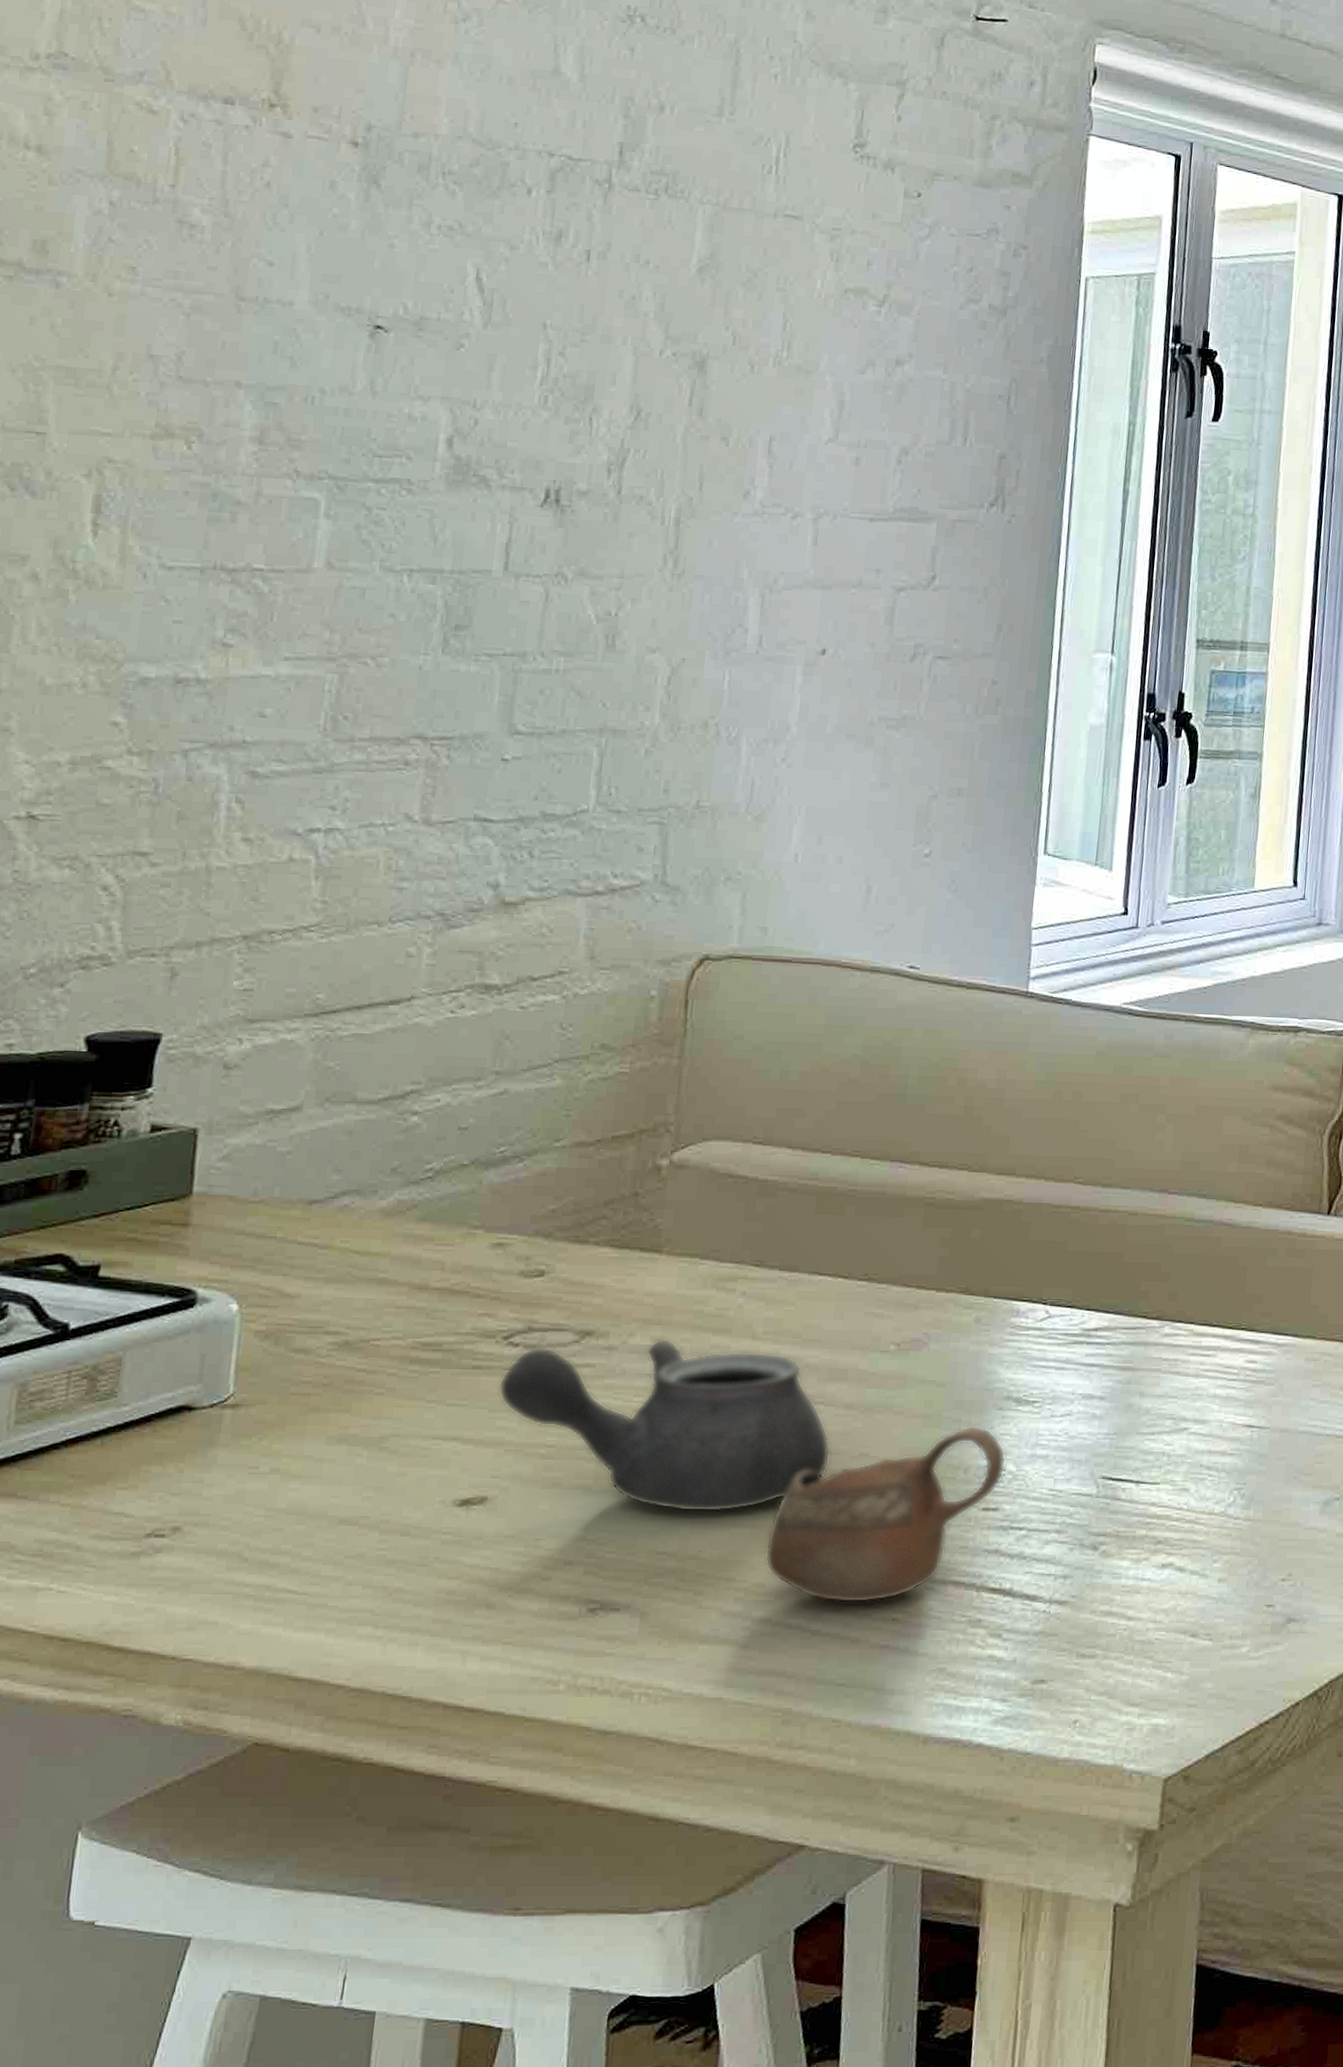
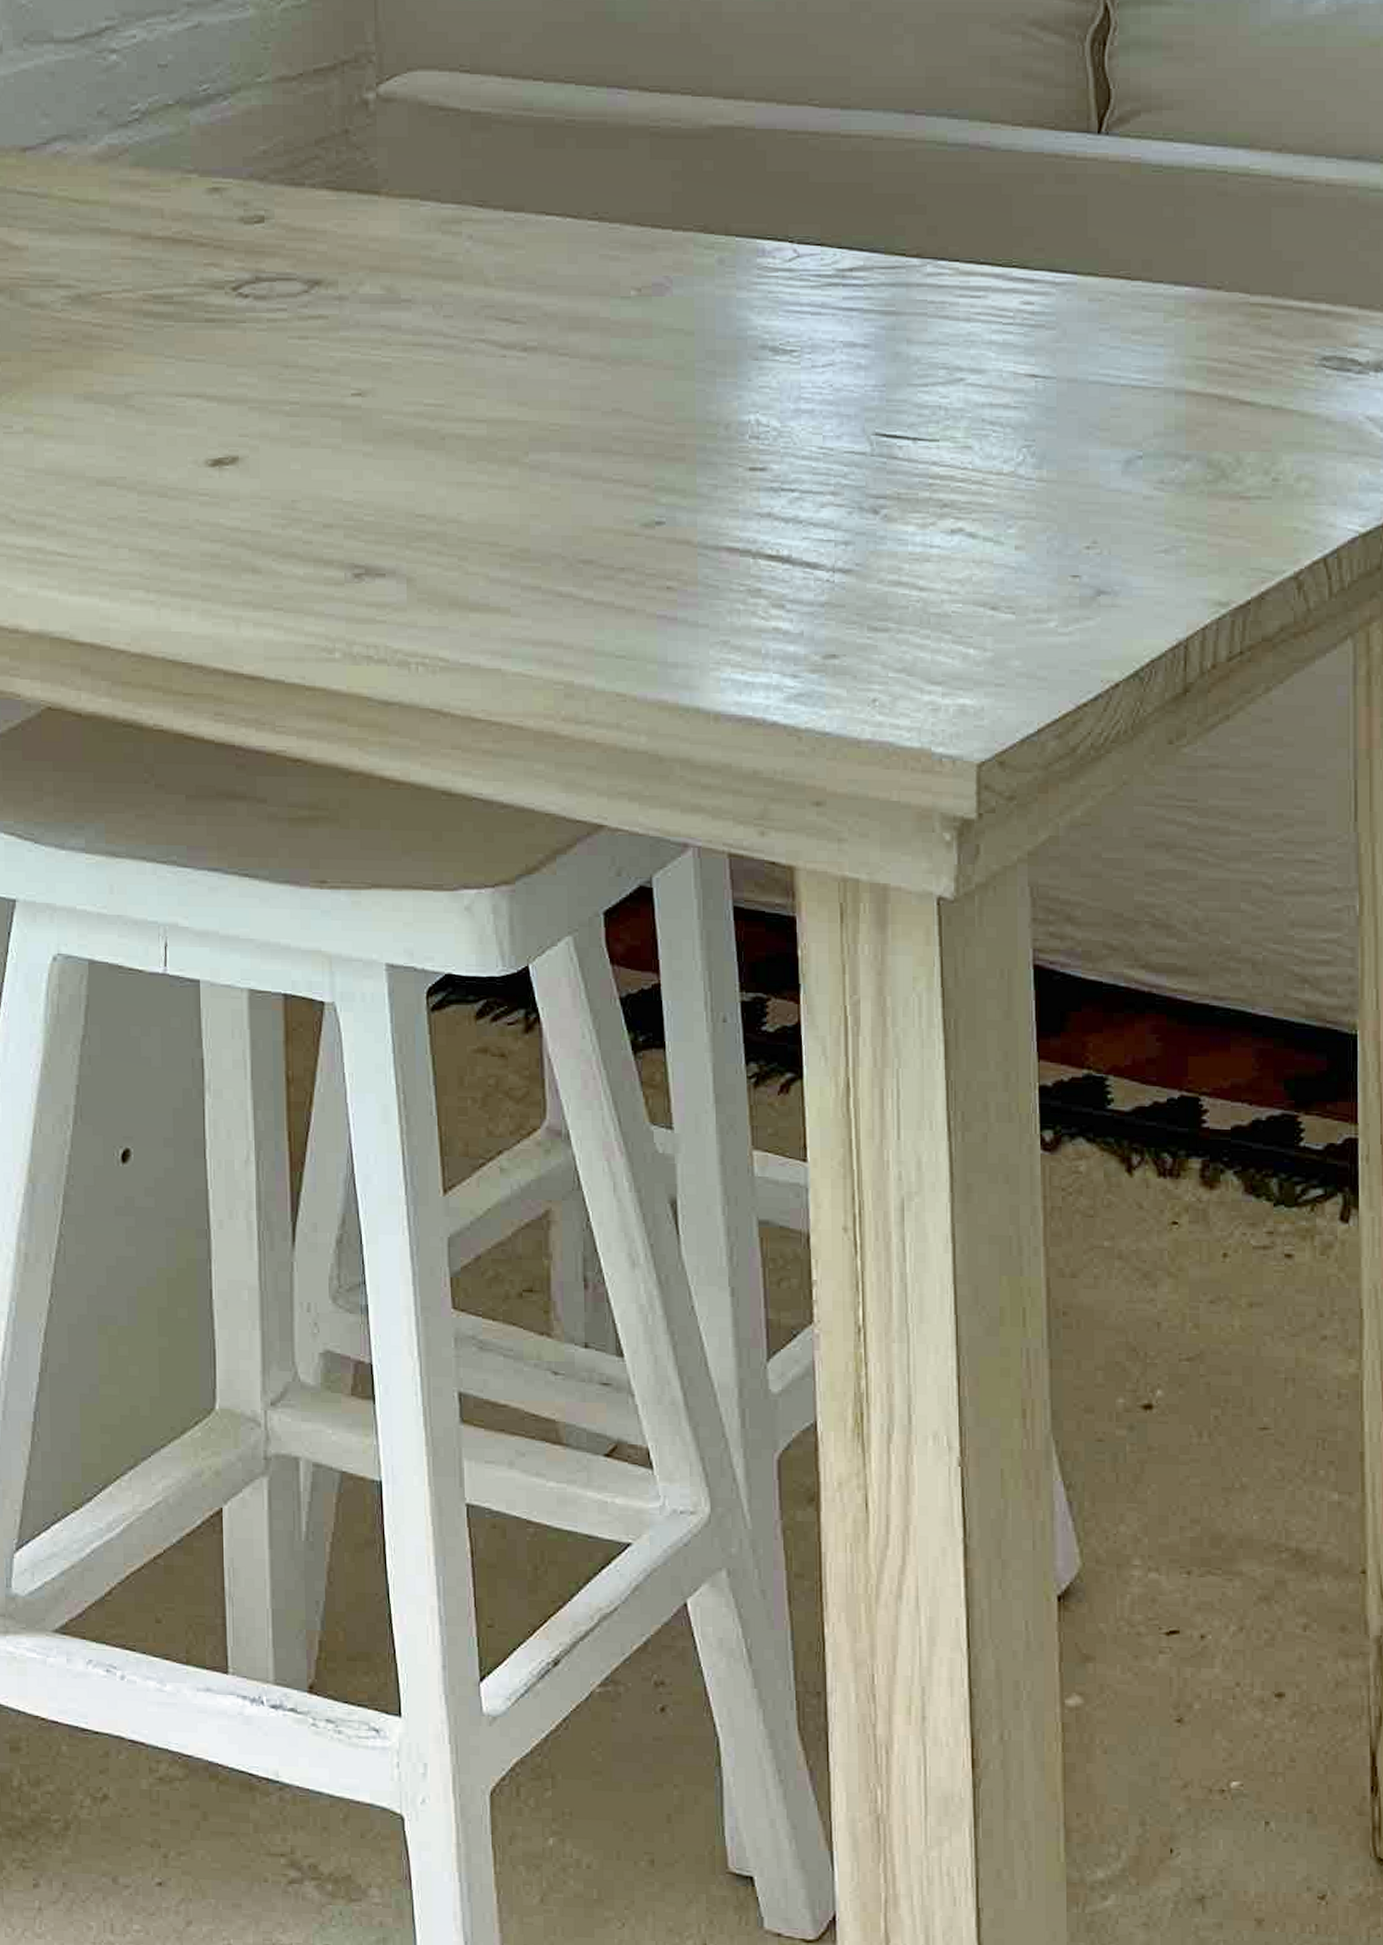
teapot: present [498,1338,831,1513] -> none [233,286,582,473]
cup: present [764,1425,1007,1603] -> none [526,377,770,570]

